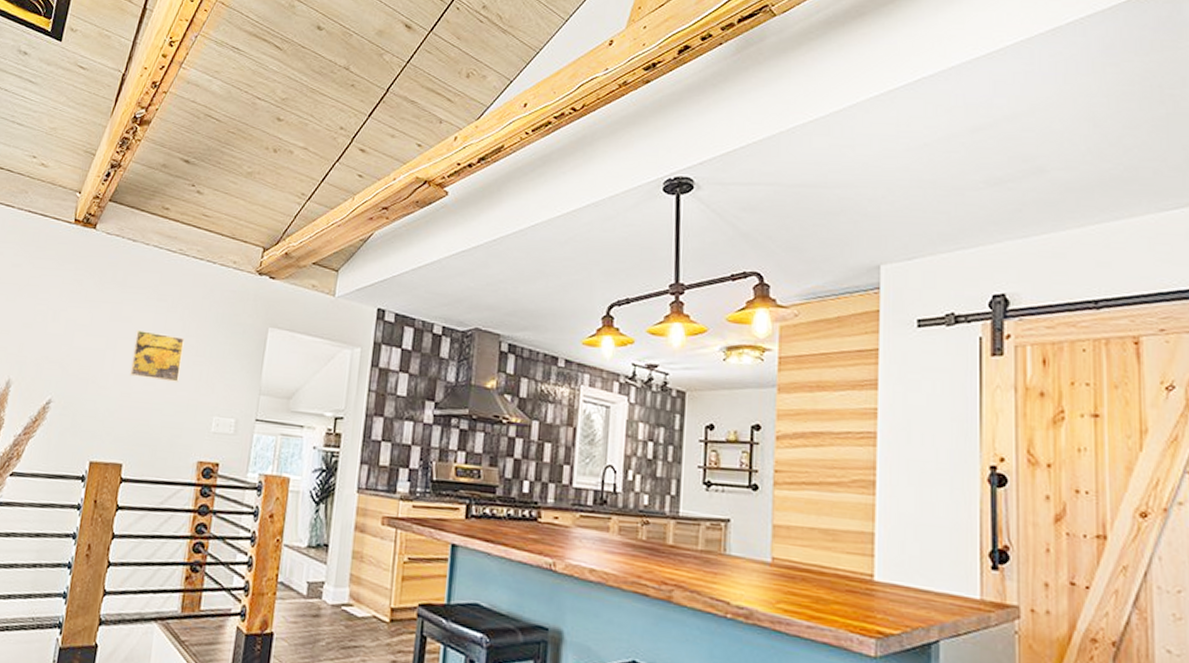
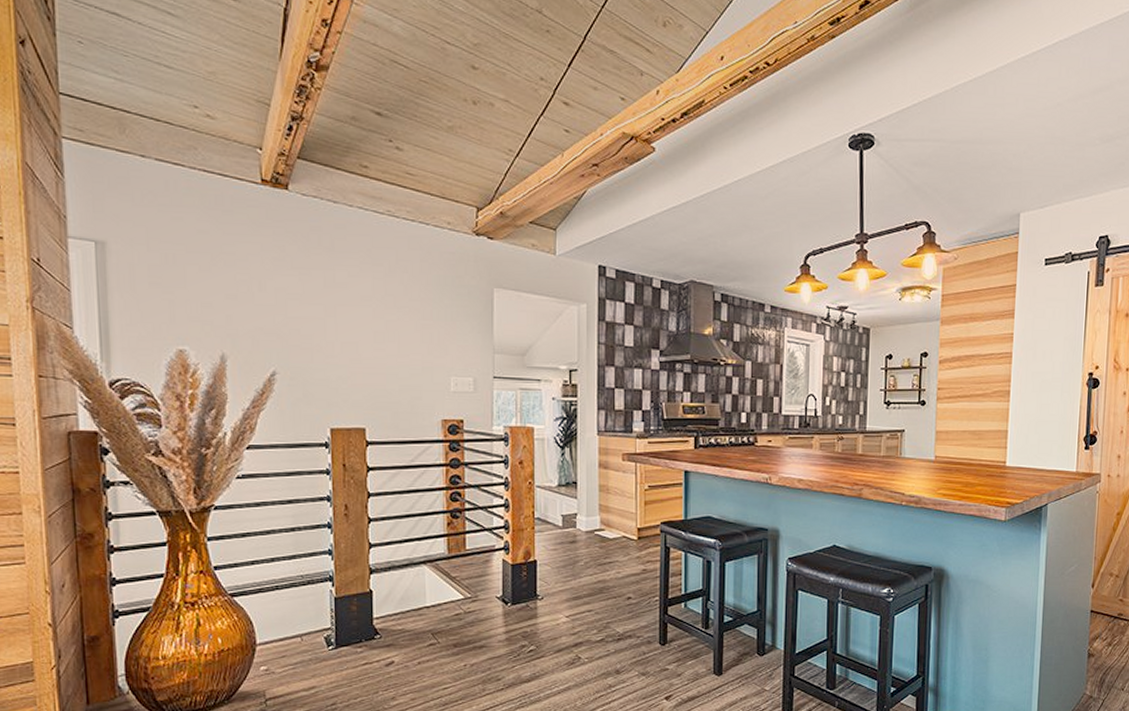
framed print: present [130,330,185,382] -> none [356,297,409,346]

